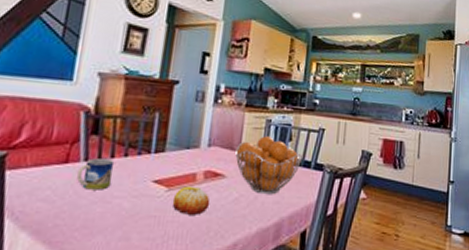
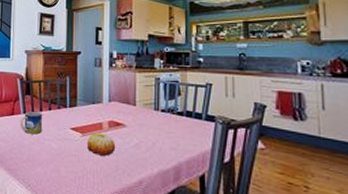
fruit basket: present [235,136,302,195] -> none [132,92,192,142]

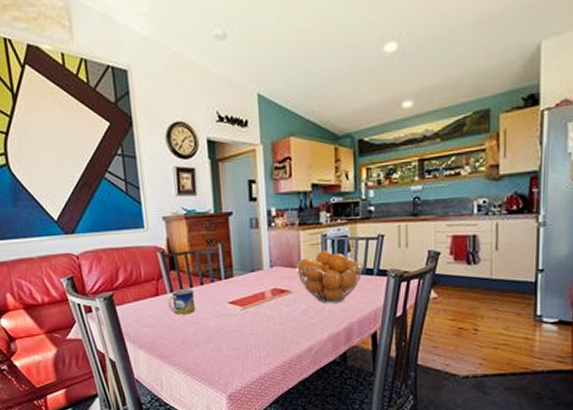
fruit: present [86,133,116,156] -> none [248,303,282,327]
fruit basket: none [132,92,192,142] -> present [296,250,363,304]

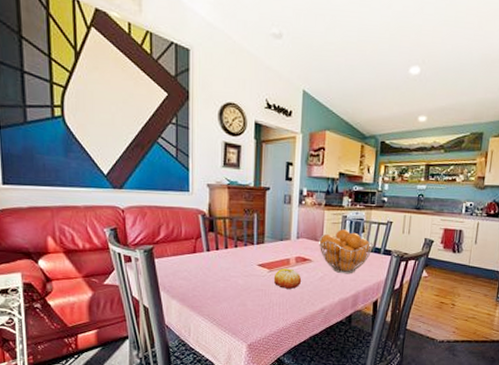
mug: present [167,289,196,315] -> none [203,249,229,272]
fruit: none [248,303,282,327] -> present [273,268,302,289]

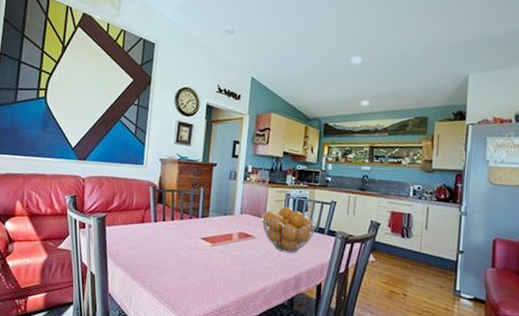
fruit: present [273,268,302,289] -> none [215,243,244,265]

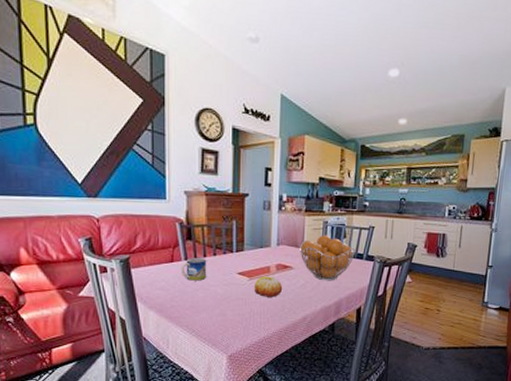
mug: none [149,220,174,243] -> present [181,258,207,281]
fruit: none [215,243,244,265] -> present [254,276,283,297]

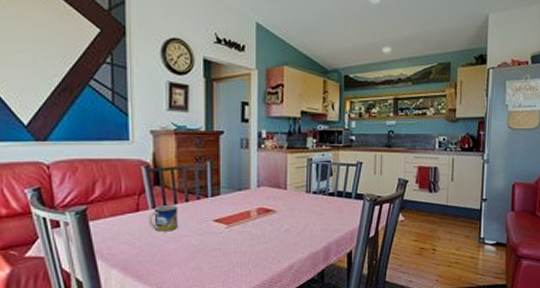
fruit: present [254,276,283,297] -> none [232,222,265,246]
fruit basket: present [300,235,355,281] -> none [283,173,343,224]

